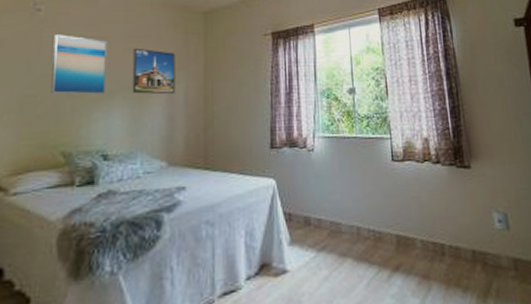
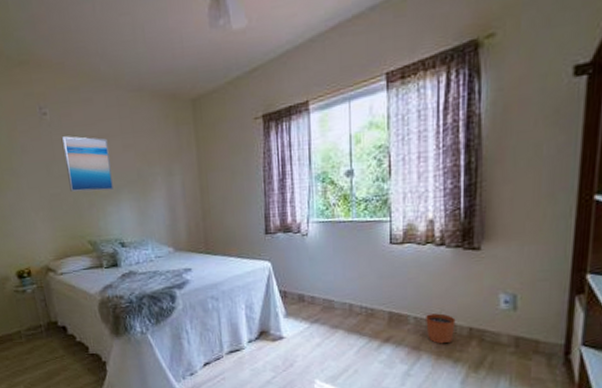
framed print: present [132,47,175,95] -> none [131,143,173,188]
plant pot: none [432,230,460,271] -> present [426,309,456,344]

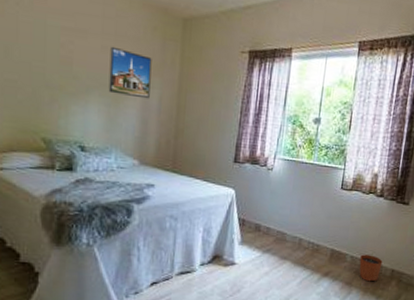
wall art: present [62,136,114,192] -> none [30,20,84,90]
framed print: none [131,143,173,188] -> present [108,46,152,99]

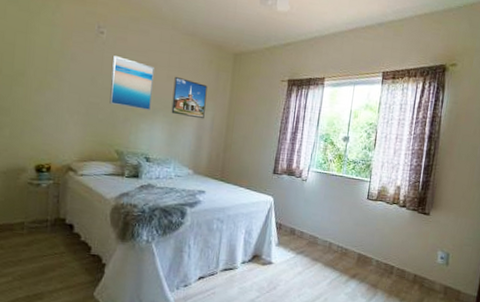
wall art: none [30,20,84,90] -> present [109,56,154,111]
plant pot: present [359,251,383,282] -> none [384,257,406,285]

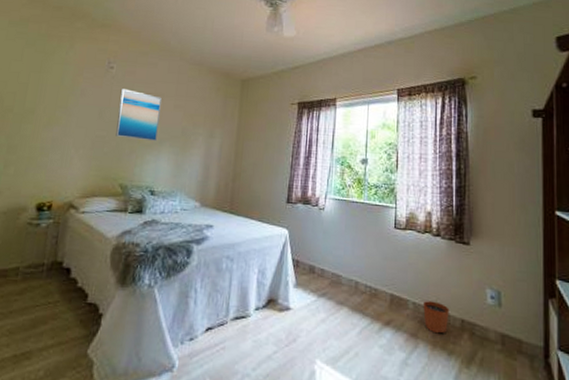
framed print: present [171,76,208,119] -> none [177,105,215,148]
plant pot: none [384,257,406,285] -> present [423,297,449,334]

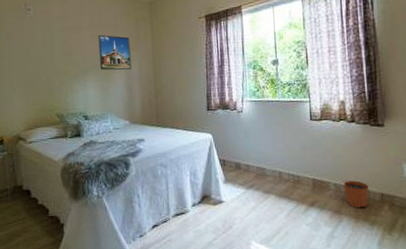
wall art: present [115,89,162,142] -> none [42,27,82,73]
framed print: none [177,105,215,148] -> present [98,34,131,71]

